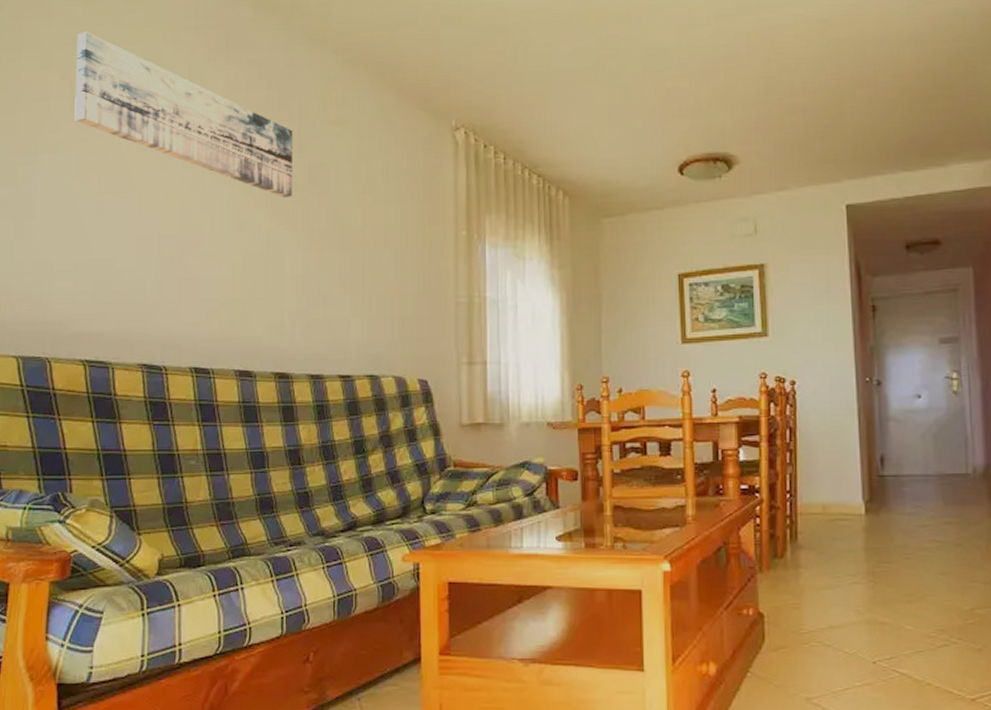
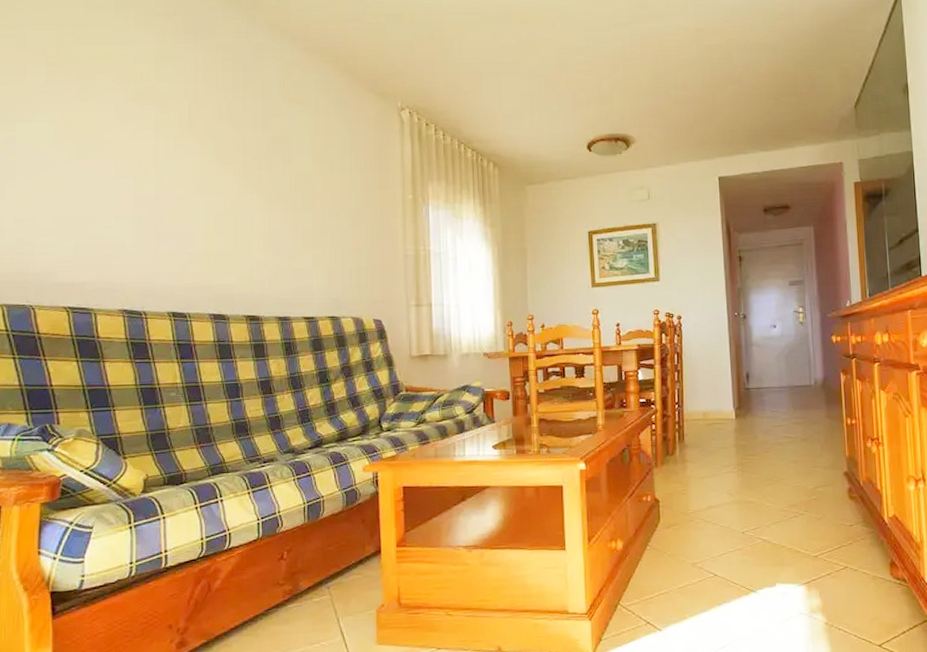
wall art: present [74,31,293,198] -> none [51,13,259,165]

